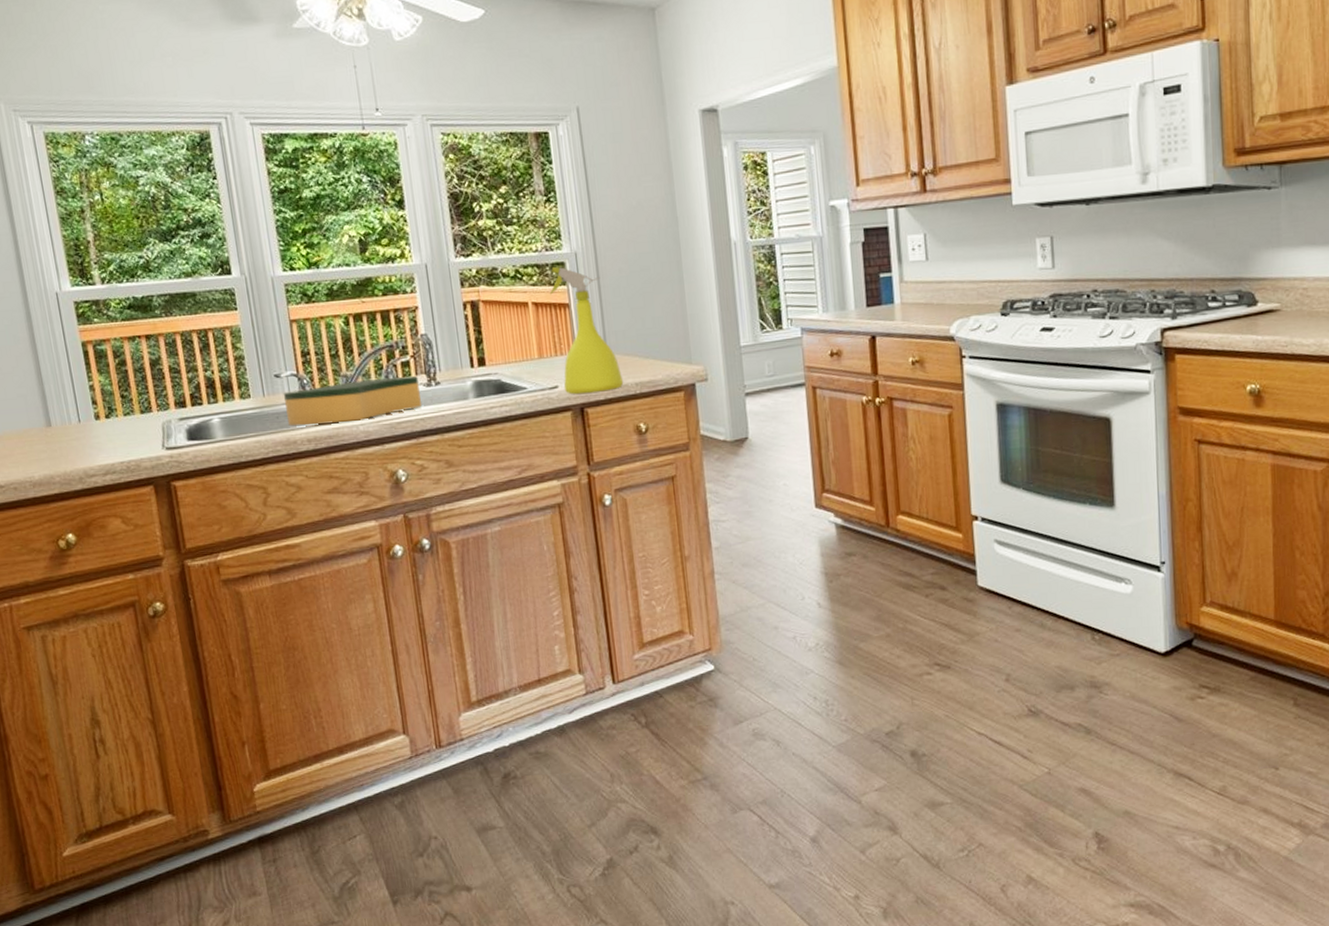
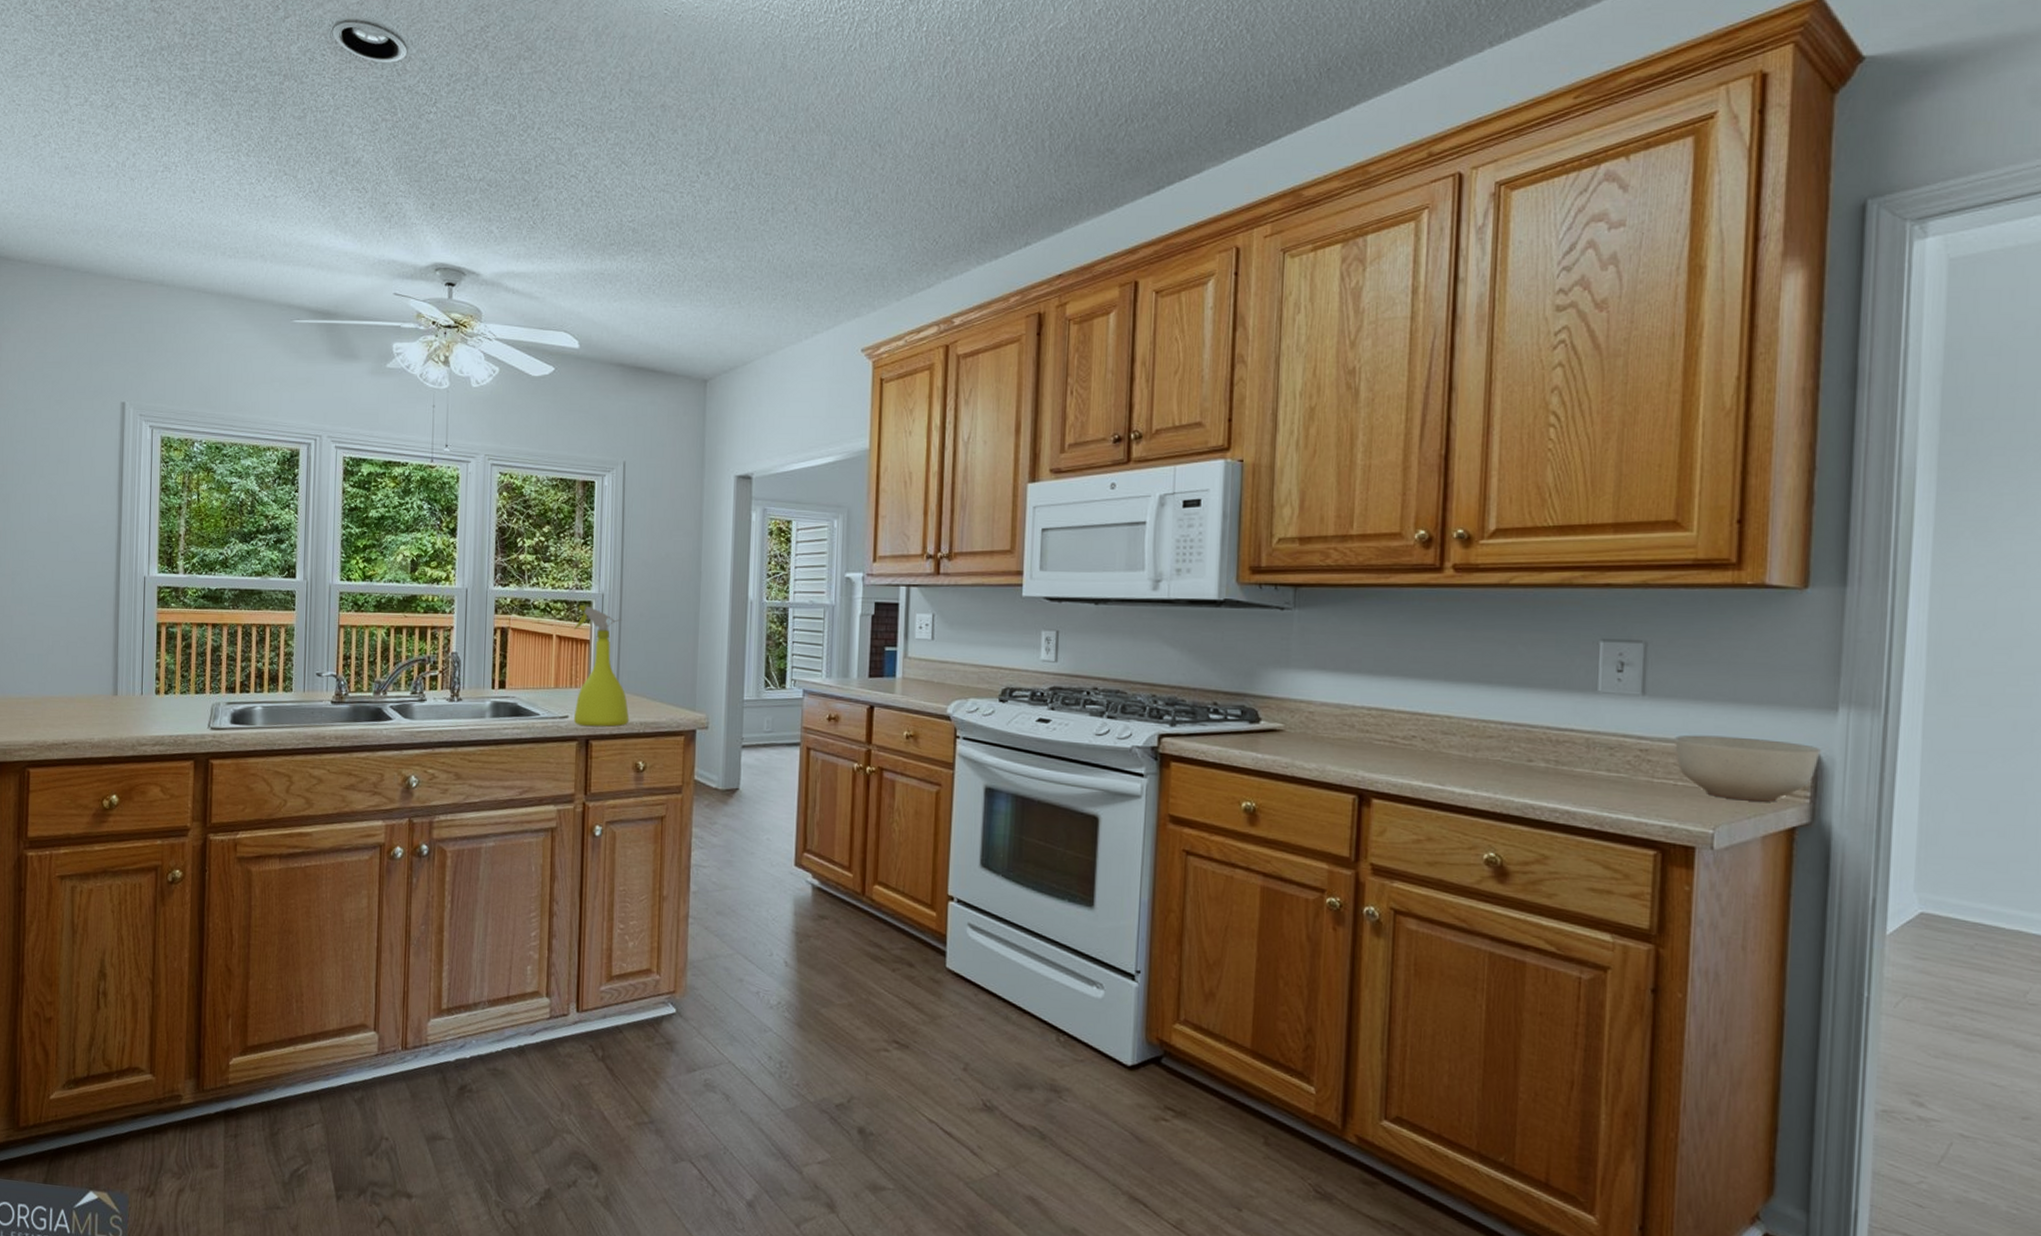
sponge: present [283,376,423,426] -> none [321,688,443,725]

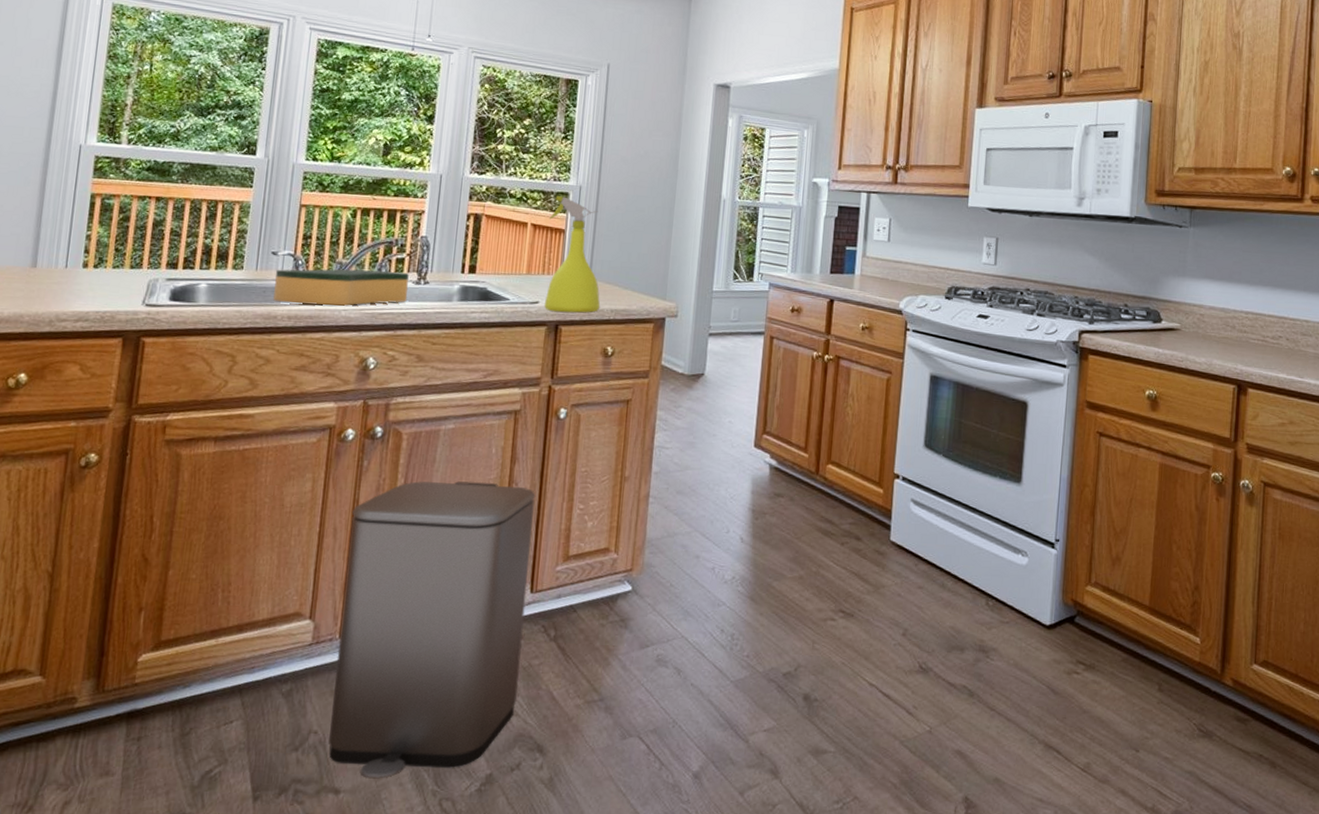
sponge: none [321,688,443,725] -> present [273,268,409,306]
pedal bin: none [399,899,577,1187] -> present [329,481,536,779]

